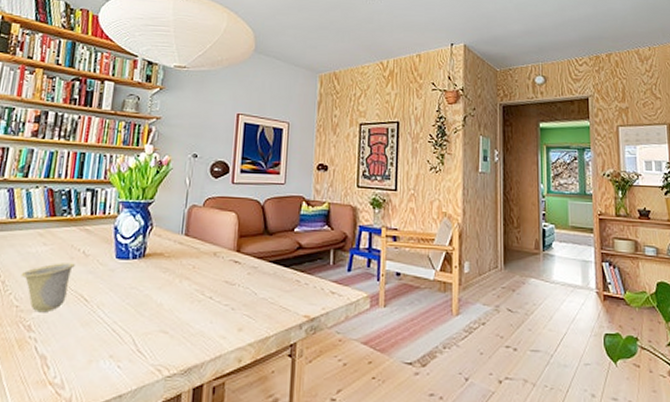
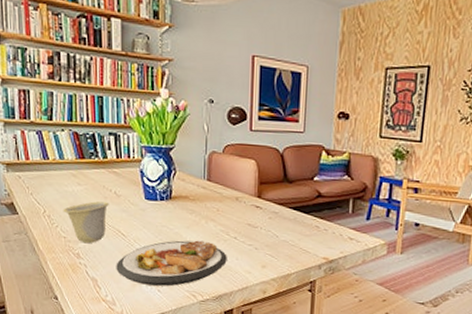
plate: none [71,302,201,361] -> present [116,240,227,286]

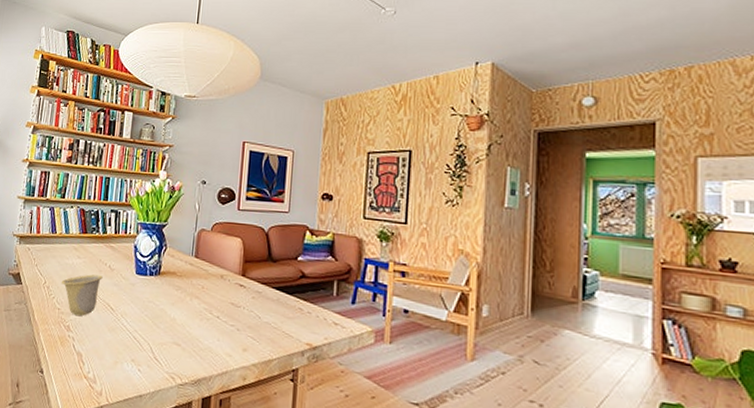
plate: present [116,240,227,286] -> none [101,317,209,366]

